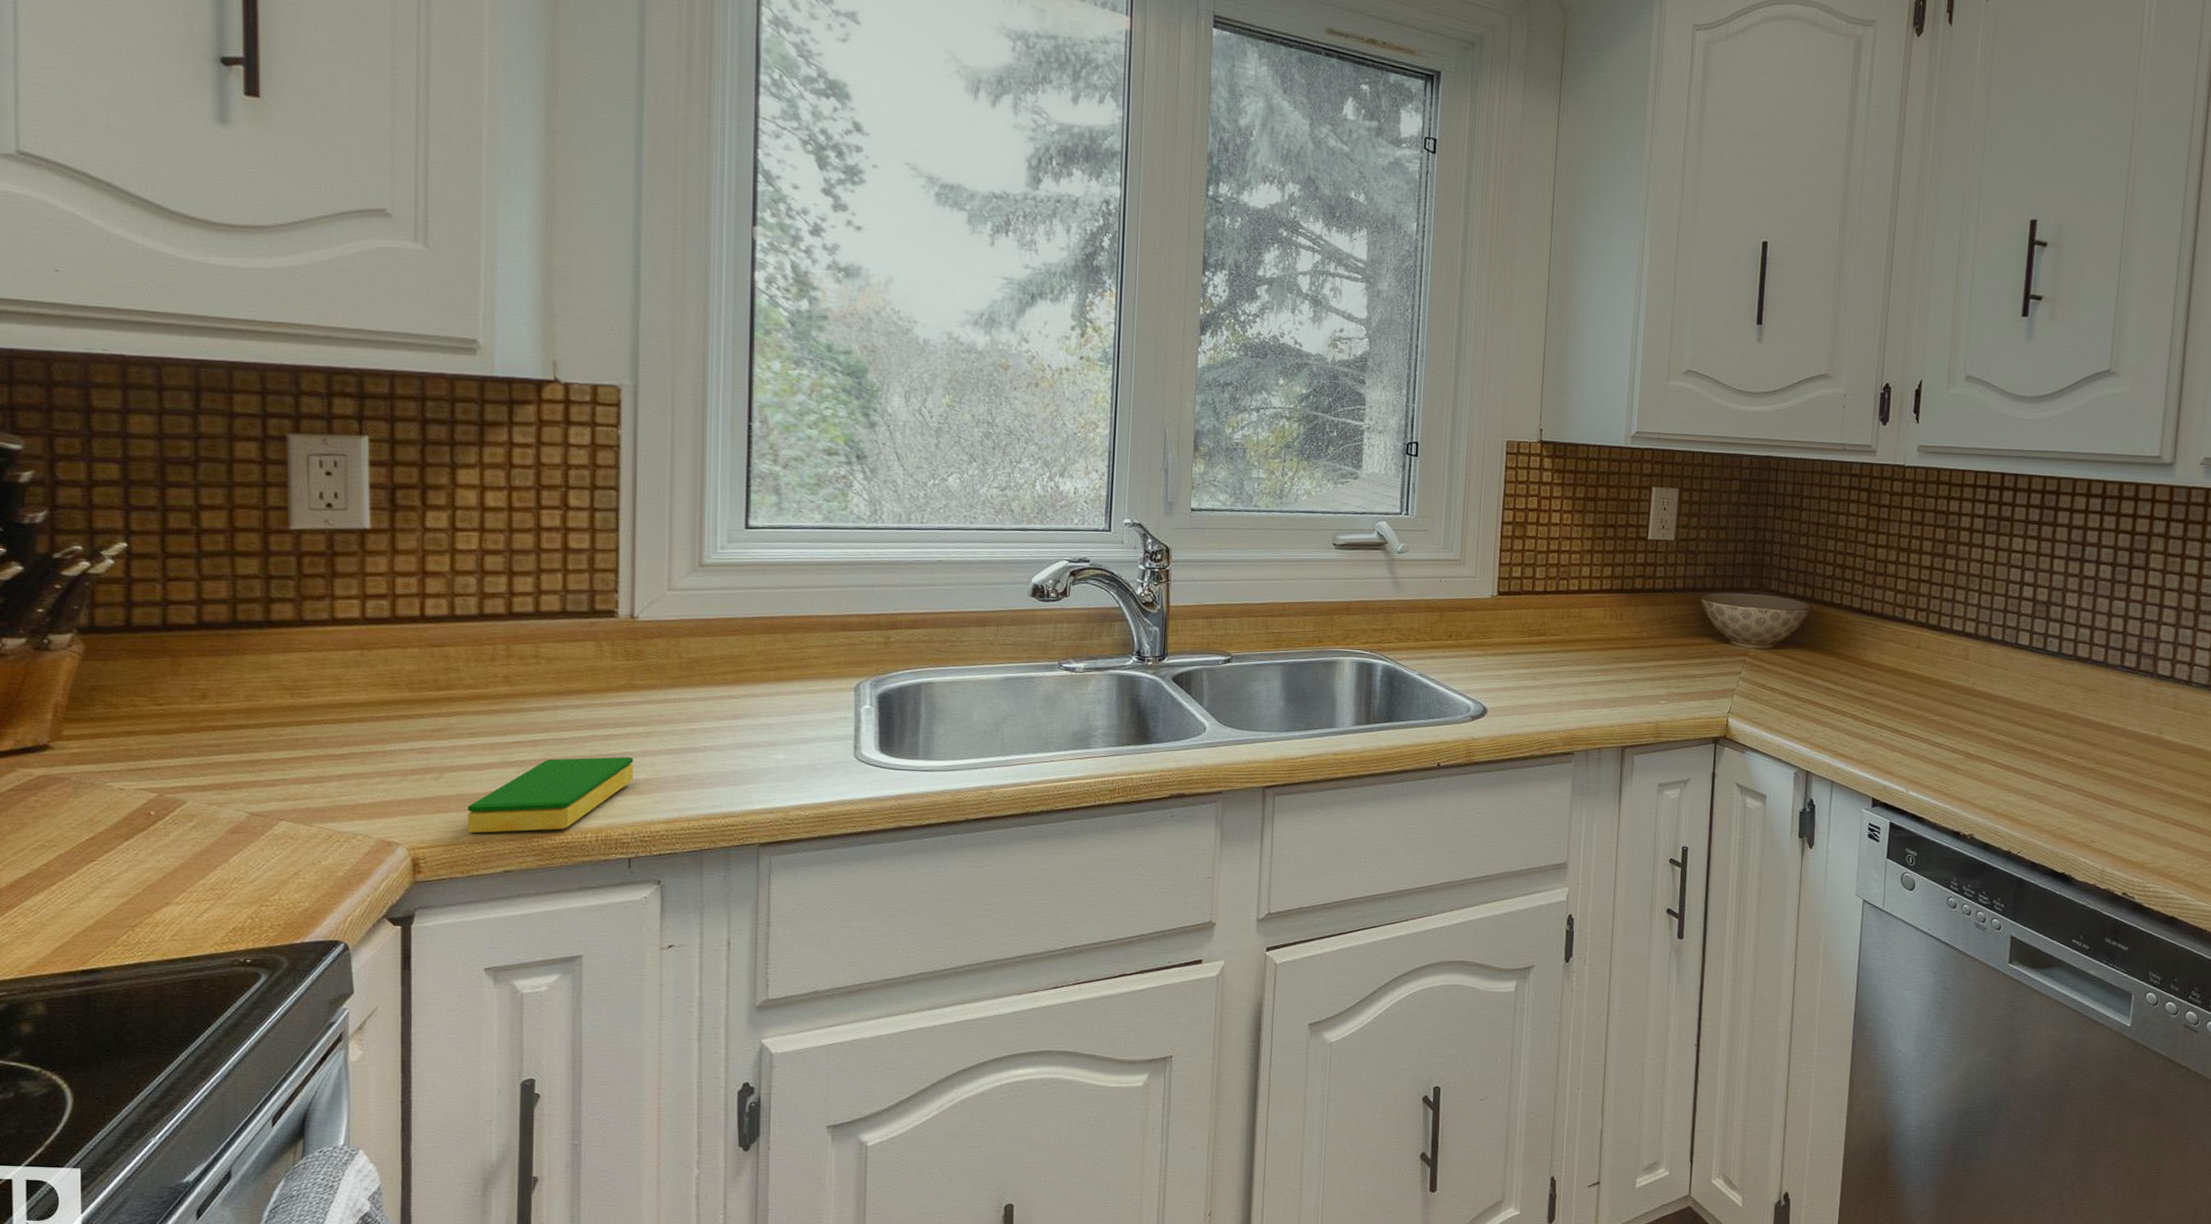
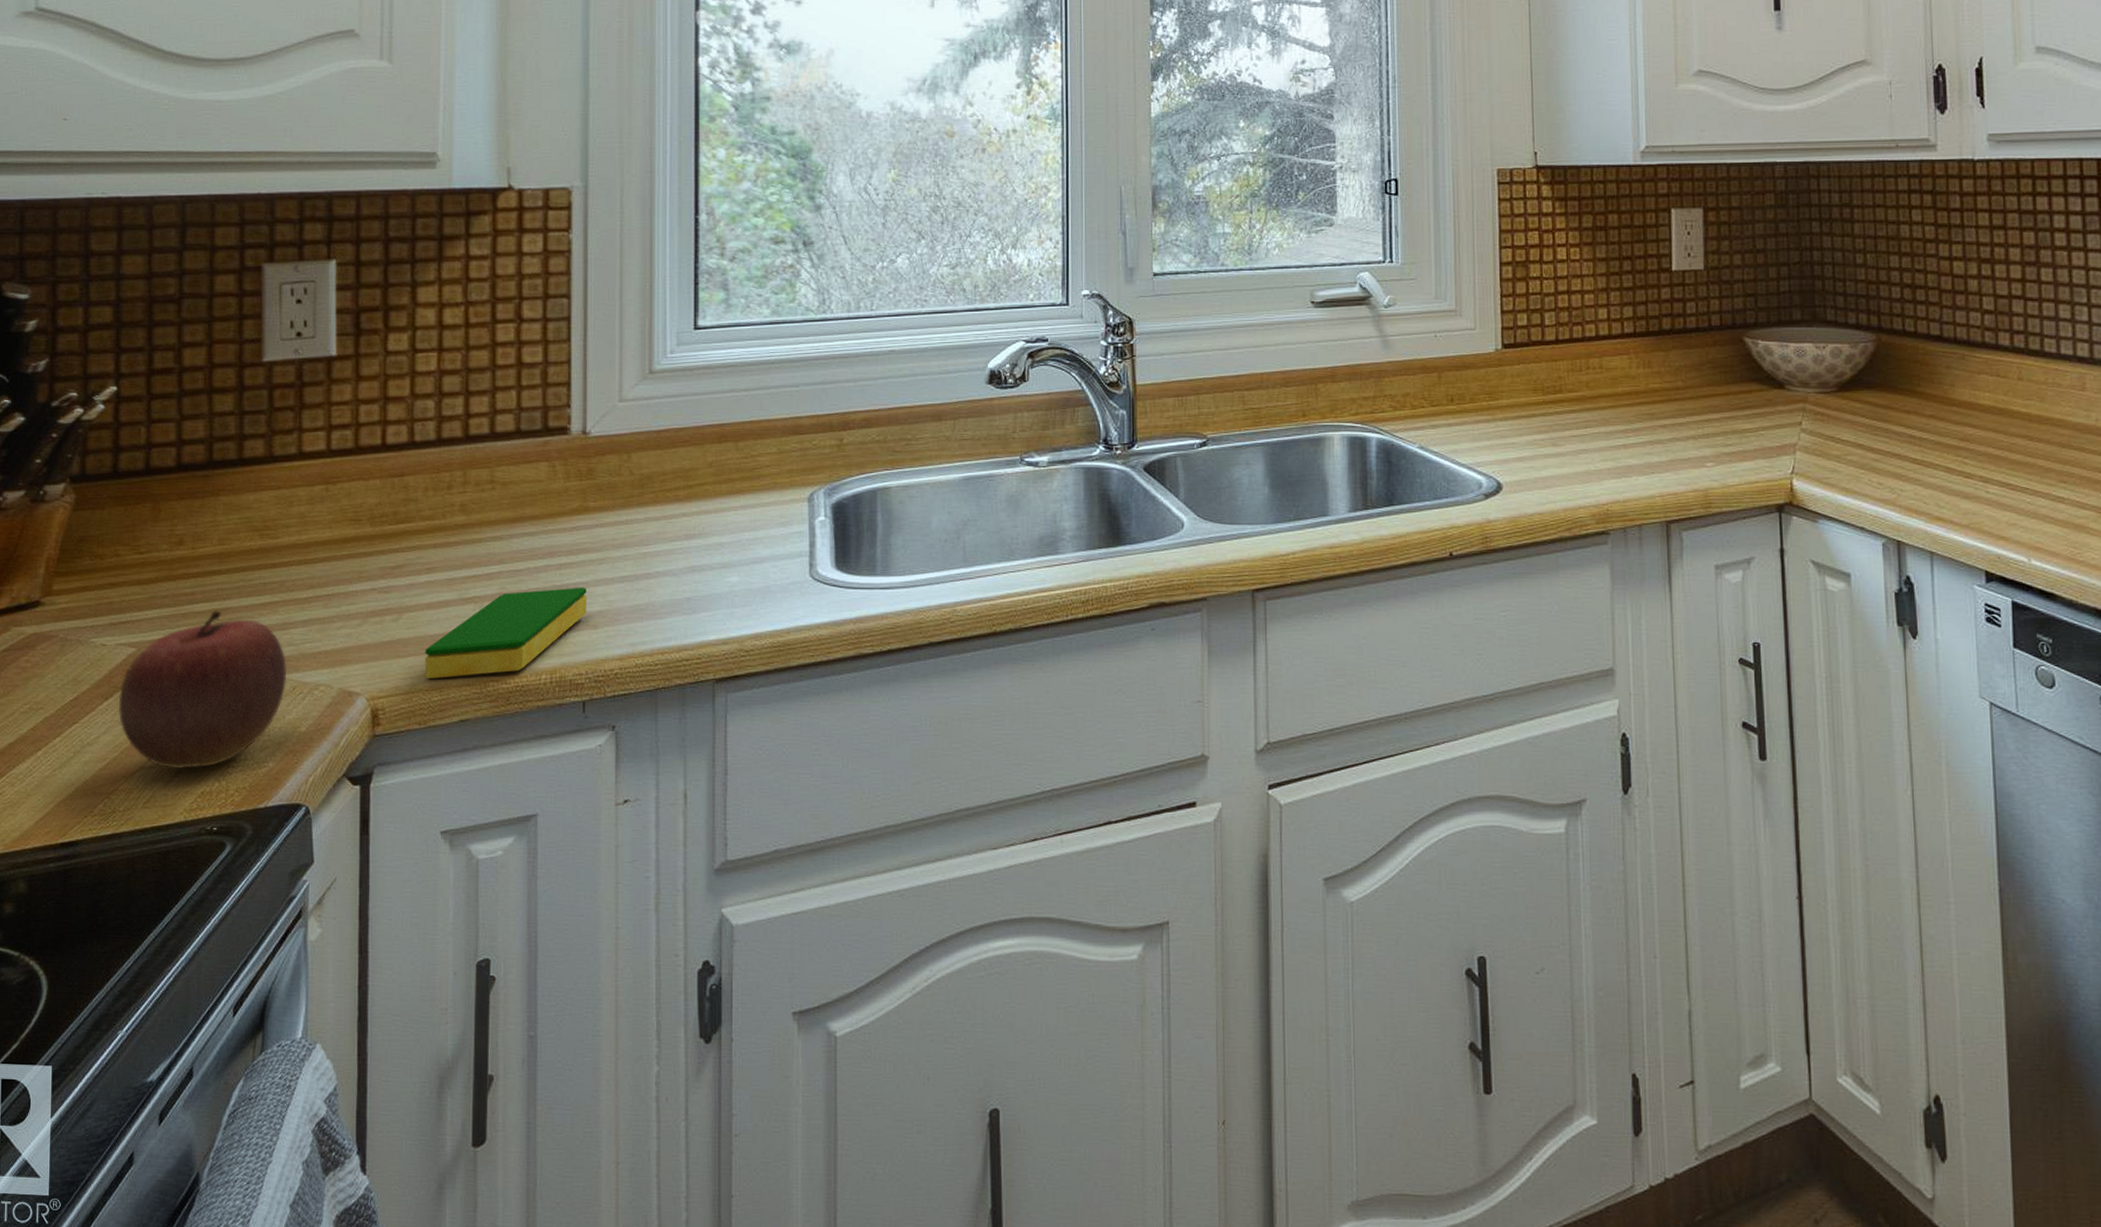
apple: none [140,761,323,907] -> present [118,610,287,770]

